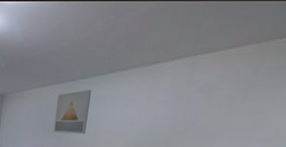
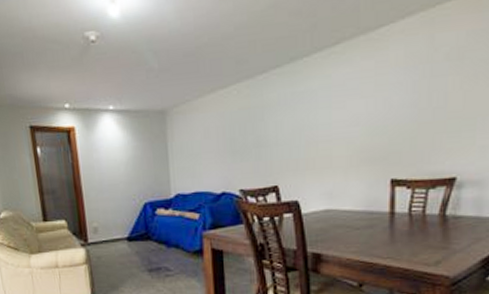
wall art: present [53,89,92,135] -> none [244,81,294,154]

